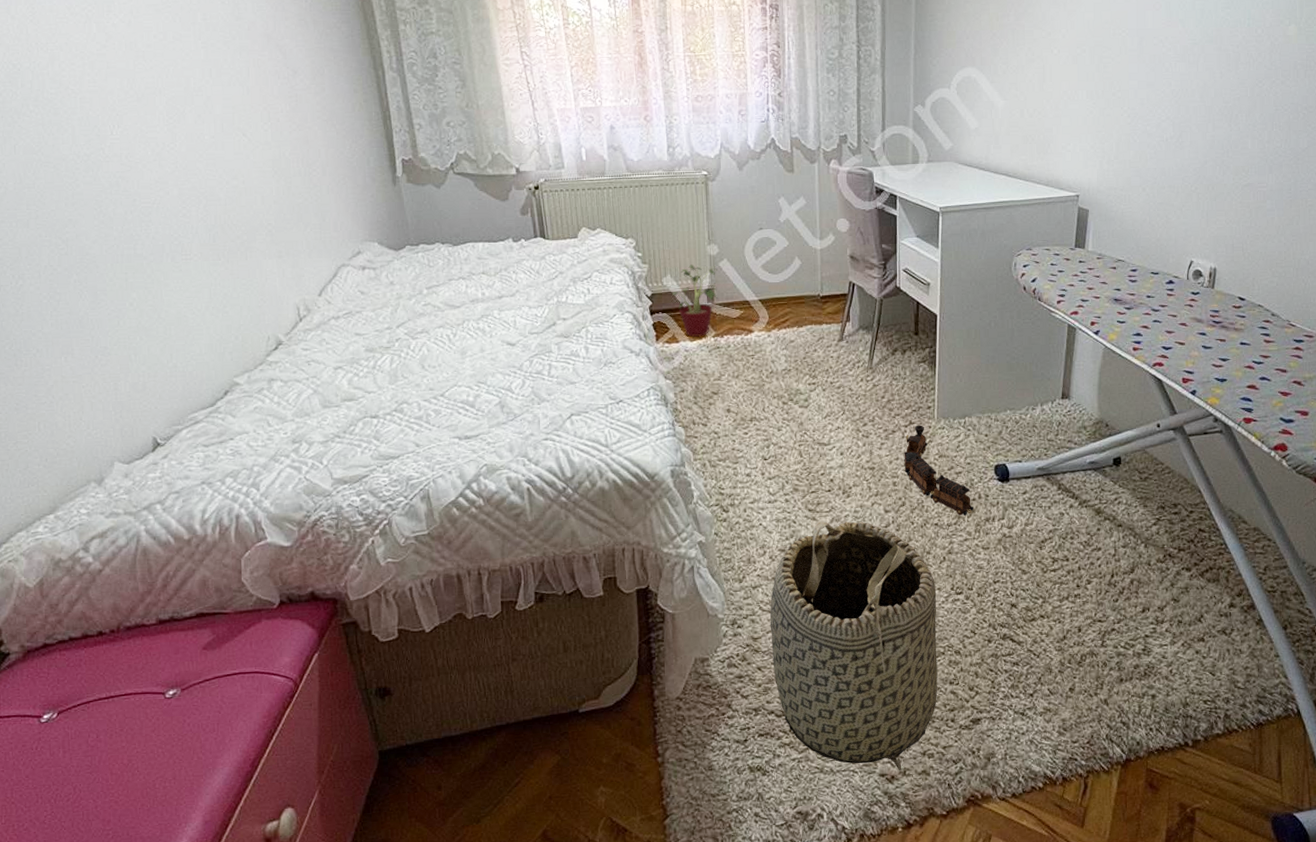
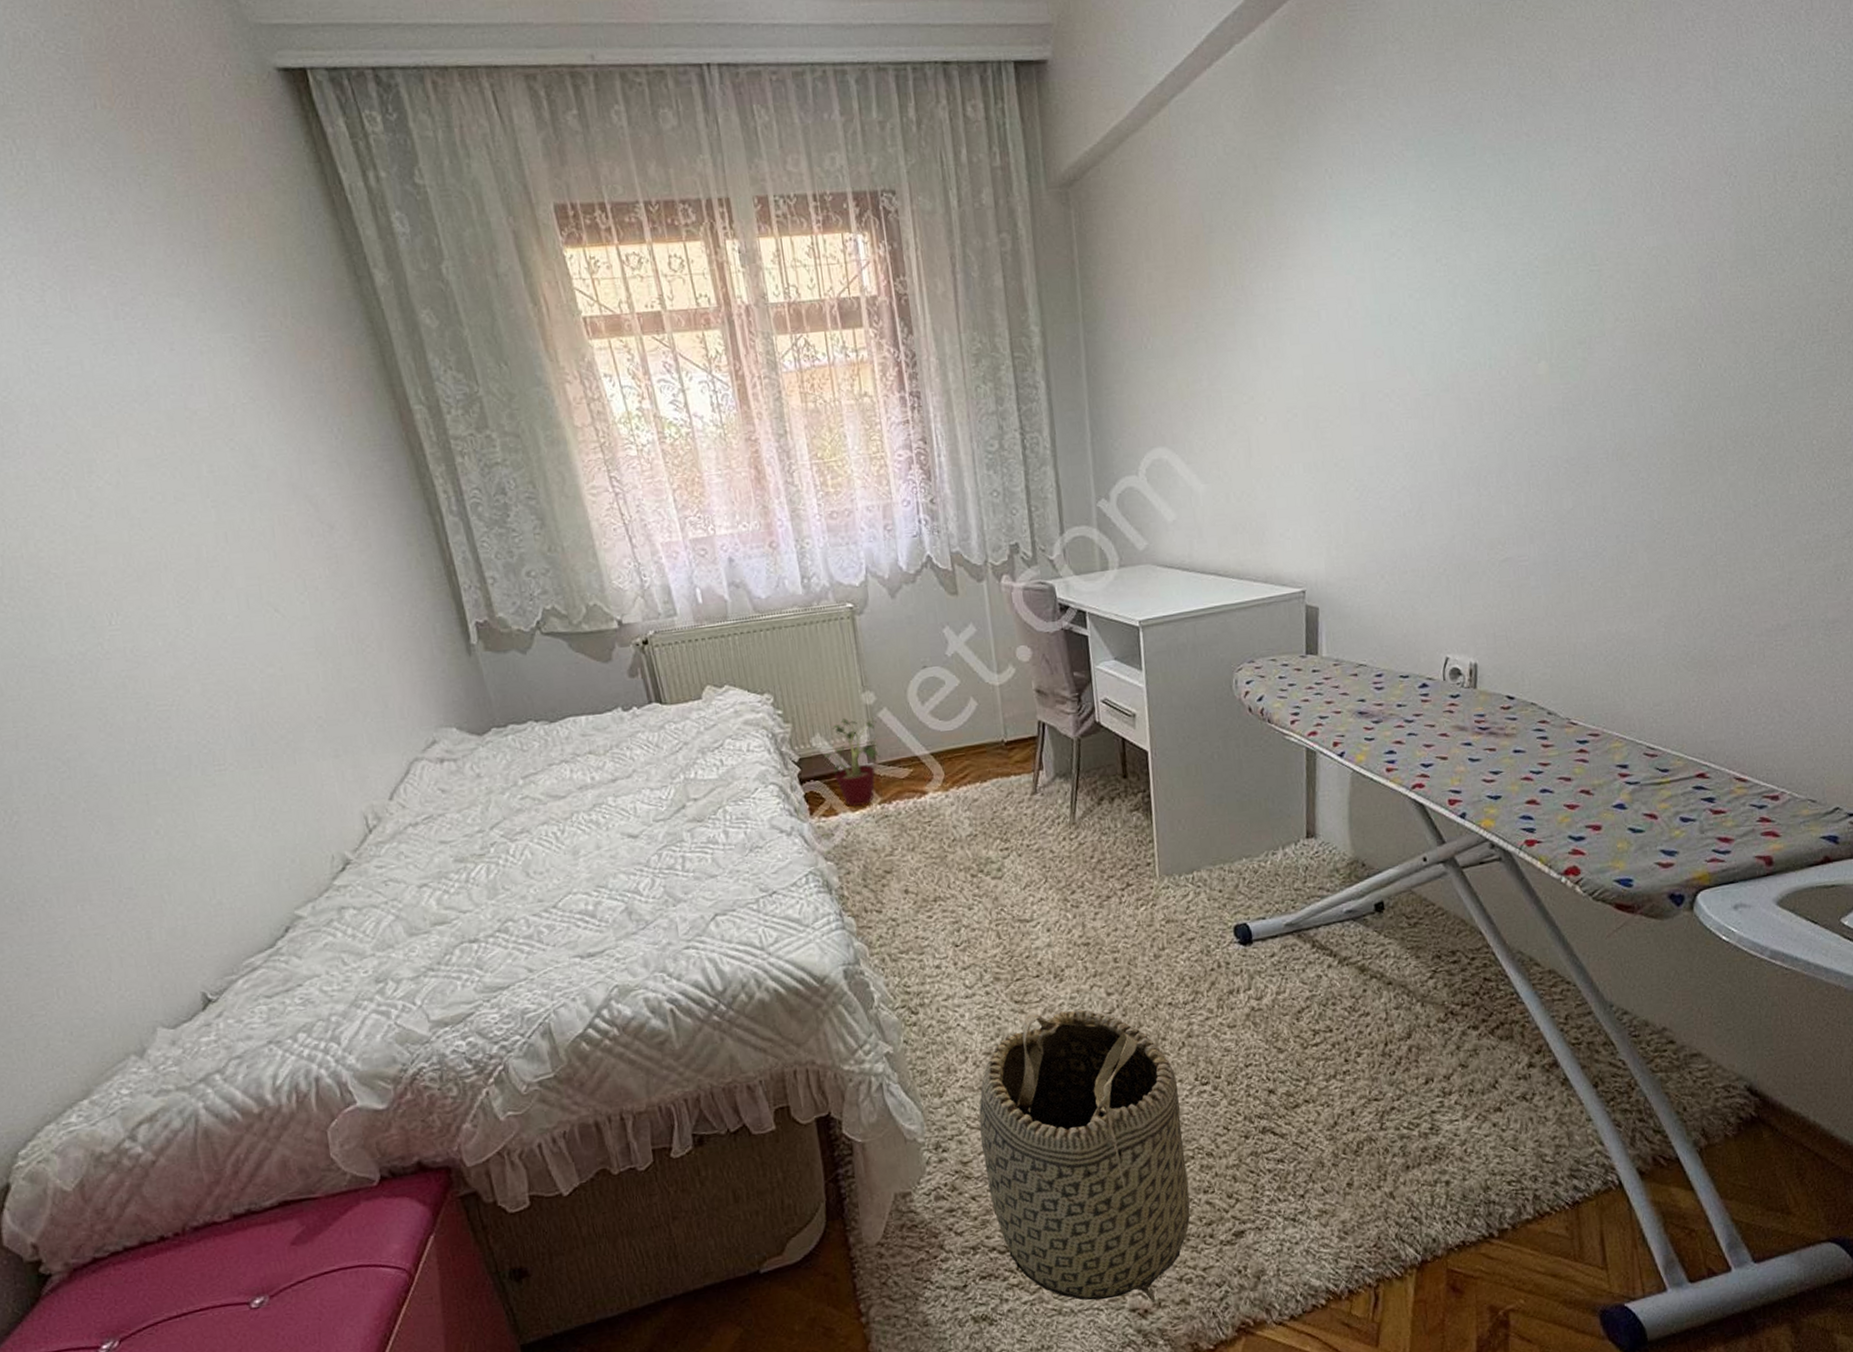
toy train: present [904,425,974,516] -> none [1123,886,1214,991]

